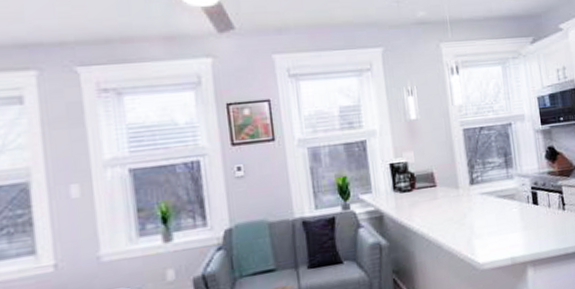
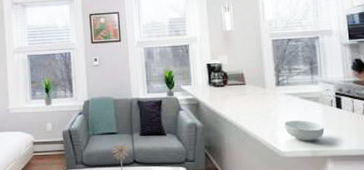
cereal bowl: none [481,222,523,248] -> present [284,120,325,141]

